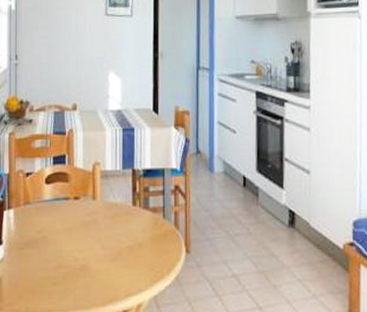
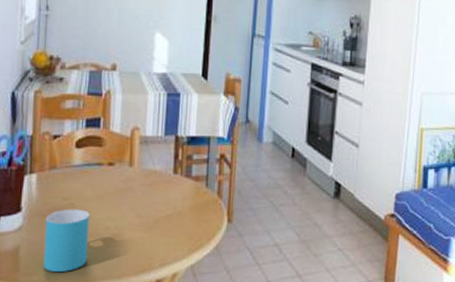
cup: none [23,241,61,302] -> present [43,209,90,272]

